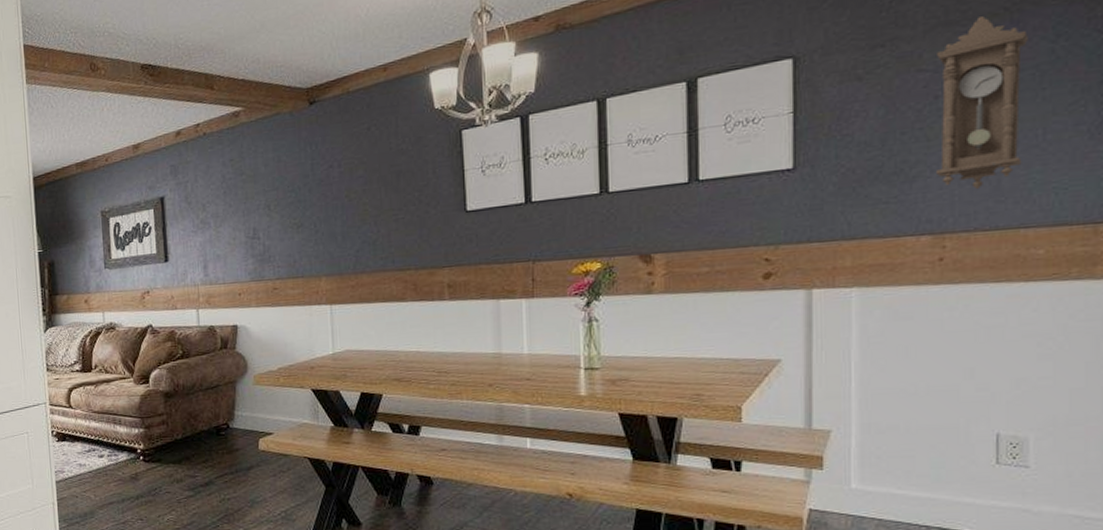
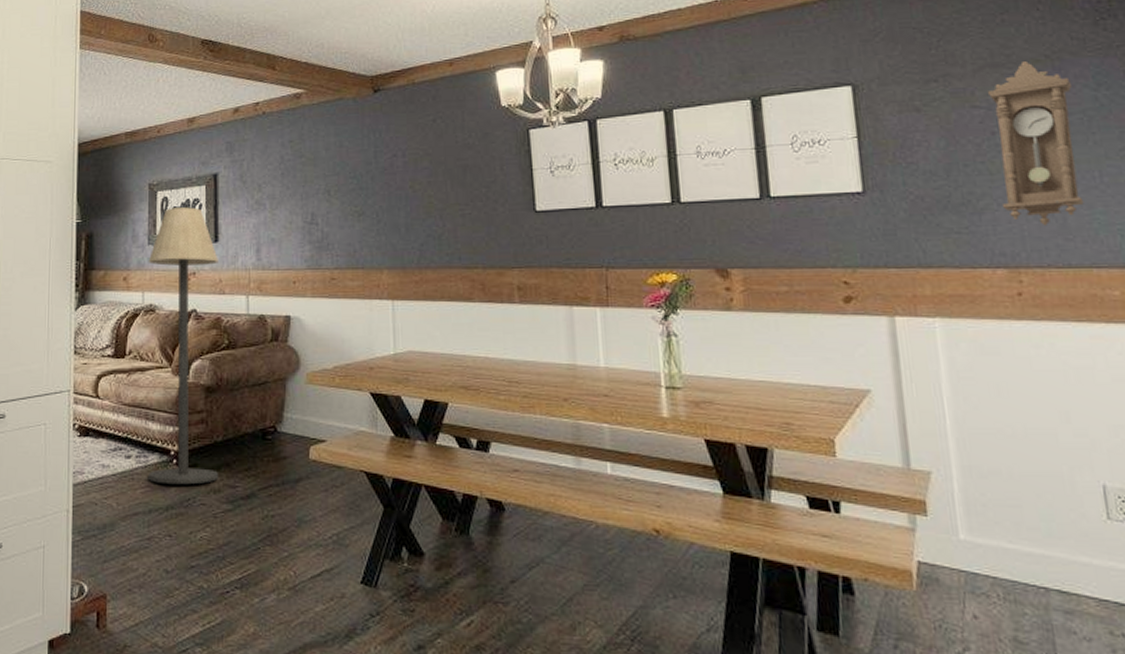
floor lamp: none [105,230,180,478] -> present [147,207,218,485]

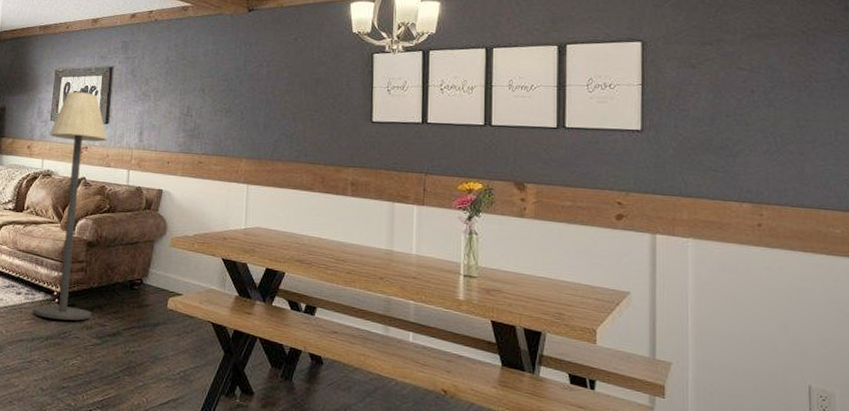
pendulum clock: present [987,61,1085,227] -> none [751,35,820,172]

